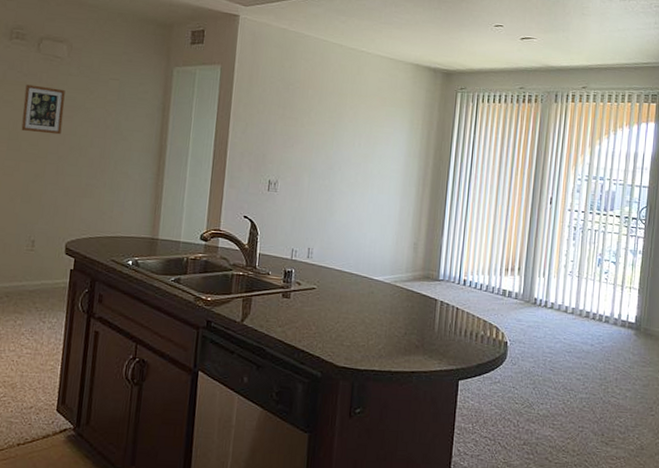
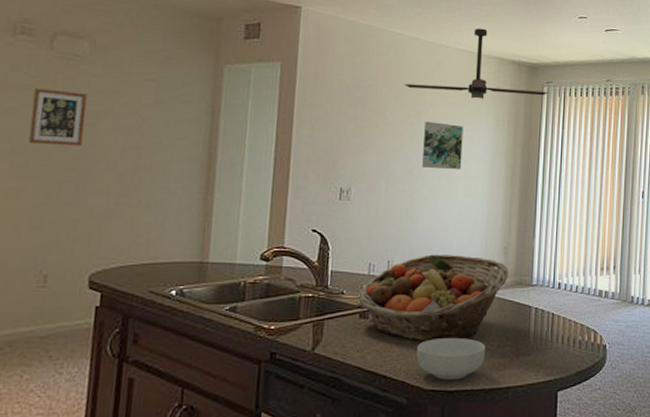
fruit basket: none [281,245,417,325] -> present [358,254,508,342]
ceiling fan: none [328,35,461,103] -> present [404,28,548,99]
cereal bowl: none [331,321,394,360] -> present [416,337,486,380]
wall art: none [341,122,380,169] -> present [422,121,464,170]

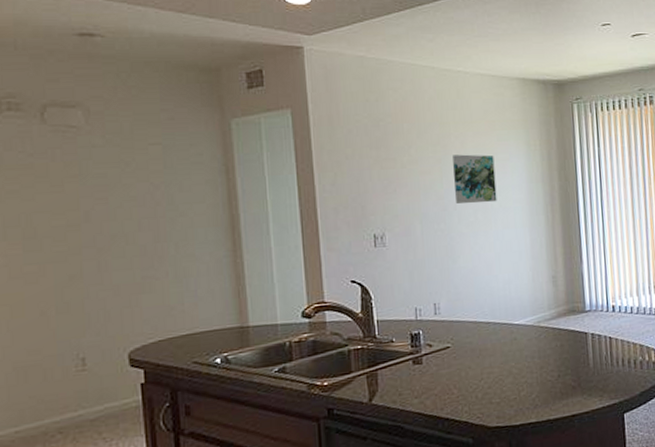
picture frame: present [28,88,87,147] -> none [34,165,95,225]
fruit basket: present [358,254,508,342] -> none [408,289,560,381]
ceiling fan: present [404,28,548,99] -> none [425,48,578,125]
cereal bowl: present [416,337,486,380] -> none [476,372,547,416]

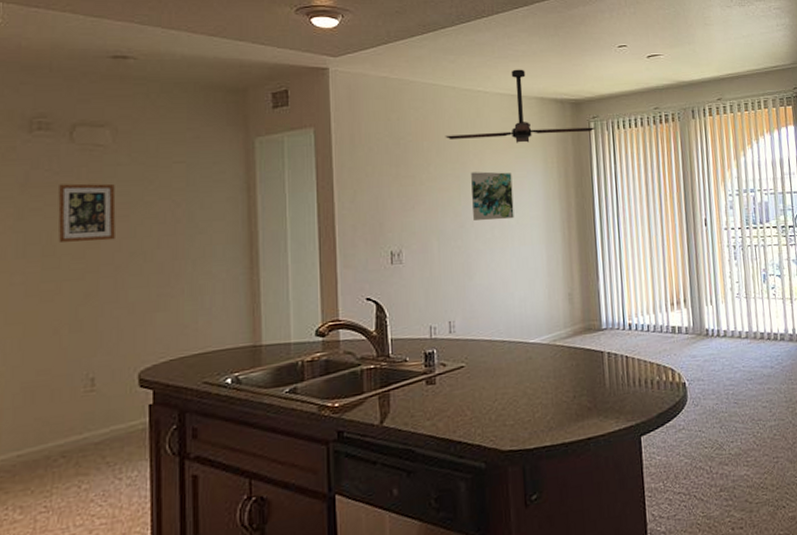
picture frame: none [34,165,95,225] -> present [58,183,116,243]
ceiling fan: none [425,48,578,125] -> present [445,69,595,143]

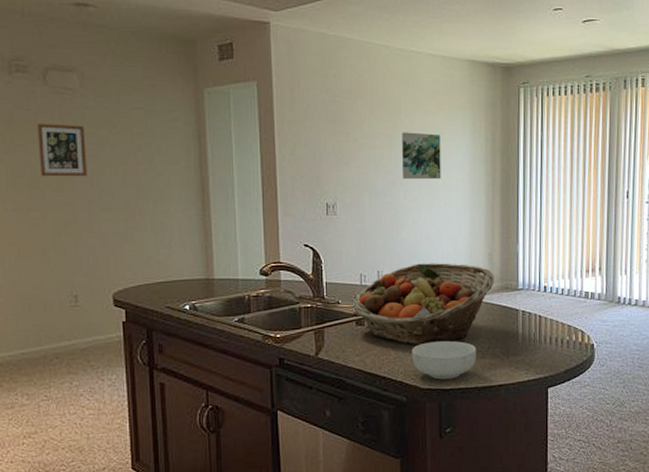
fruit basket: none [422,306,576,402] -> present [353,263,494,345]
ceiling fan: present [445,69,595,143] -> none [378,30,524,106]
cereal bowl: none [489,392,562,439] -> present [412,340,477,380]

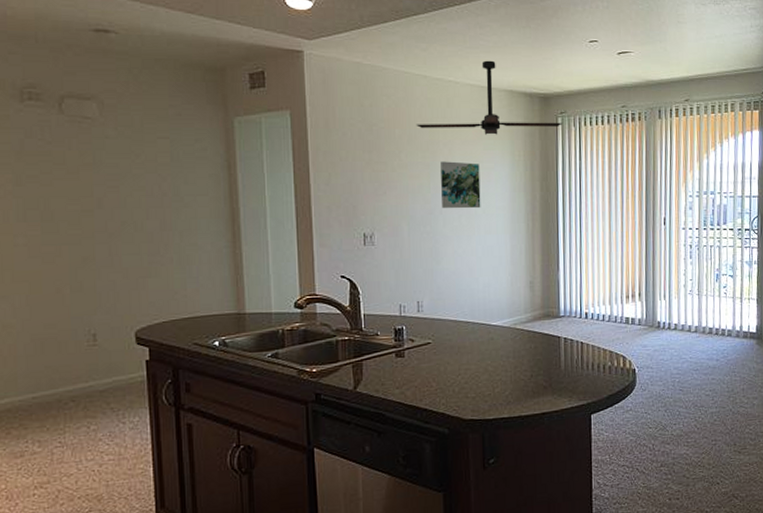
picture frame: present [37,123,87,177] -> none [52,154,107,210]
fruit basket: present [353,263,494,345] -> none [392,291,536,376]
ceiling fan: none [378,30,524,106] -> present [416,60,562,135]
cereal bowl: present [412,340,477,380] -> none [453,370,520,410]

